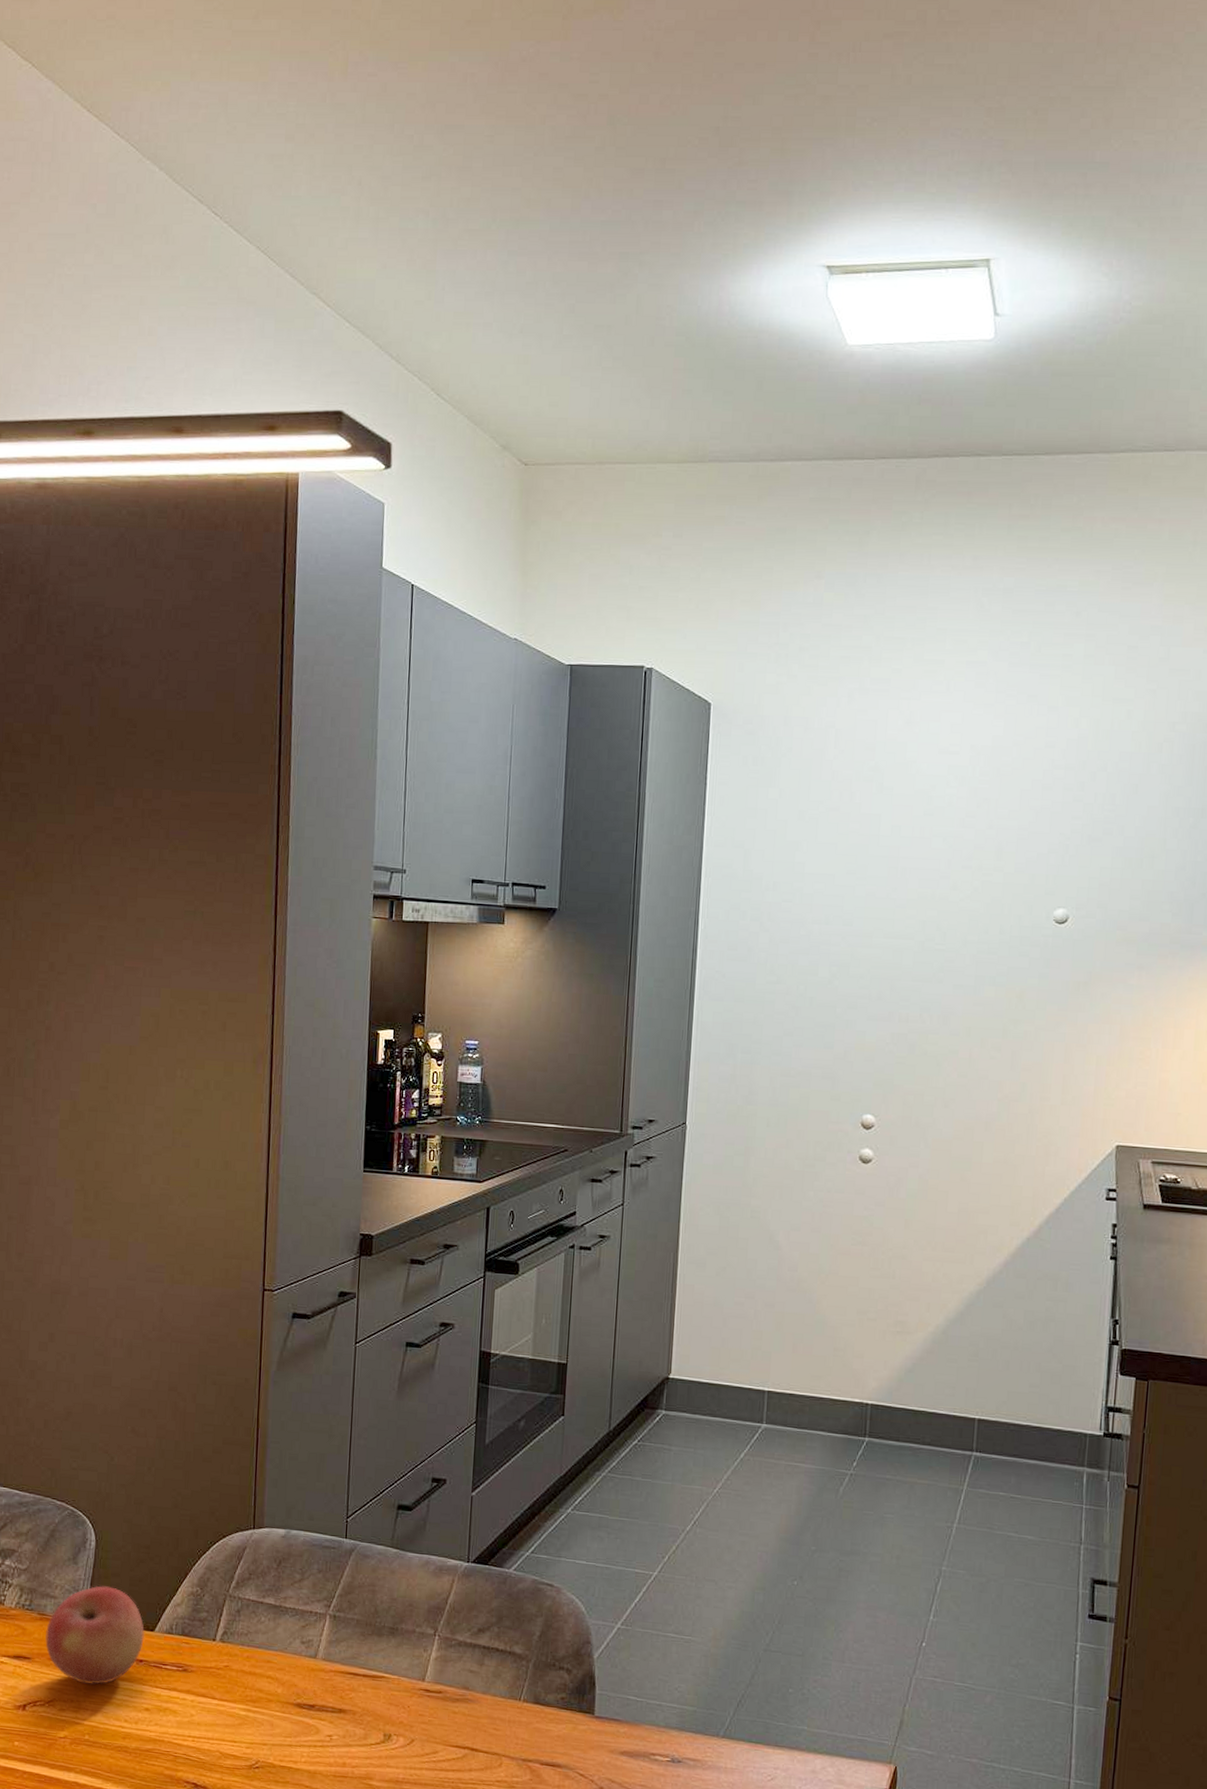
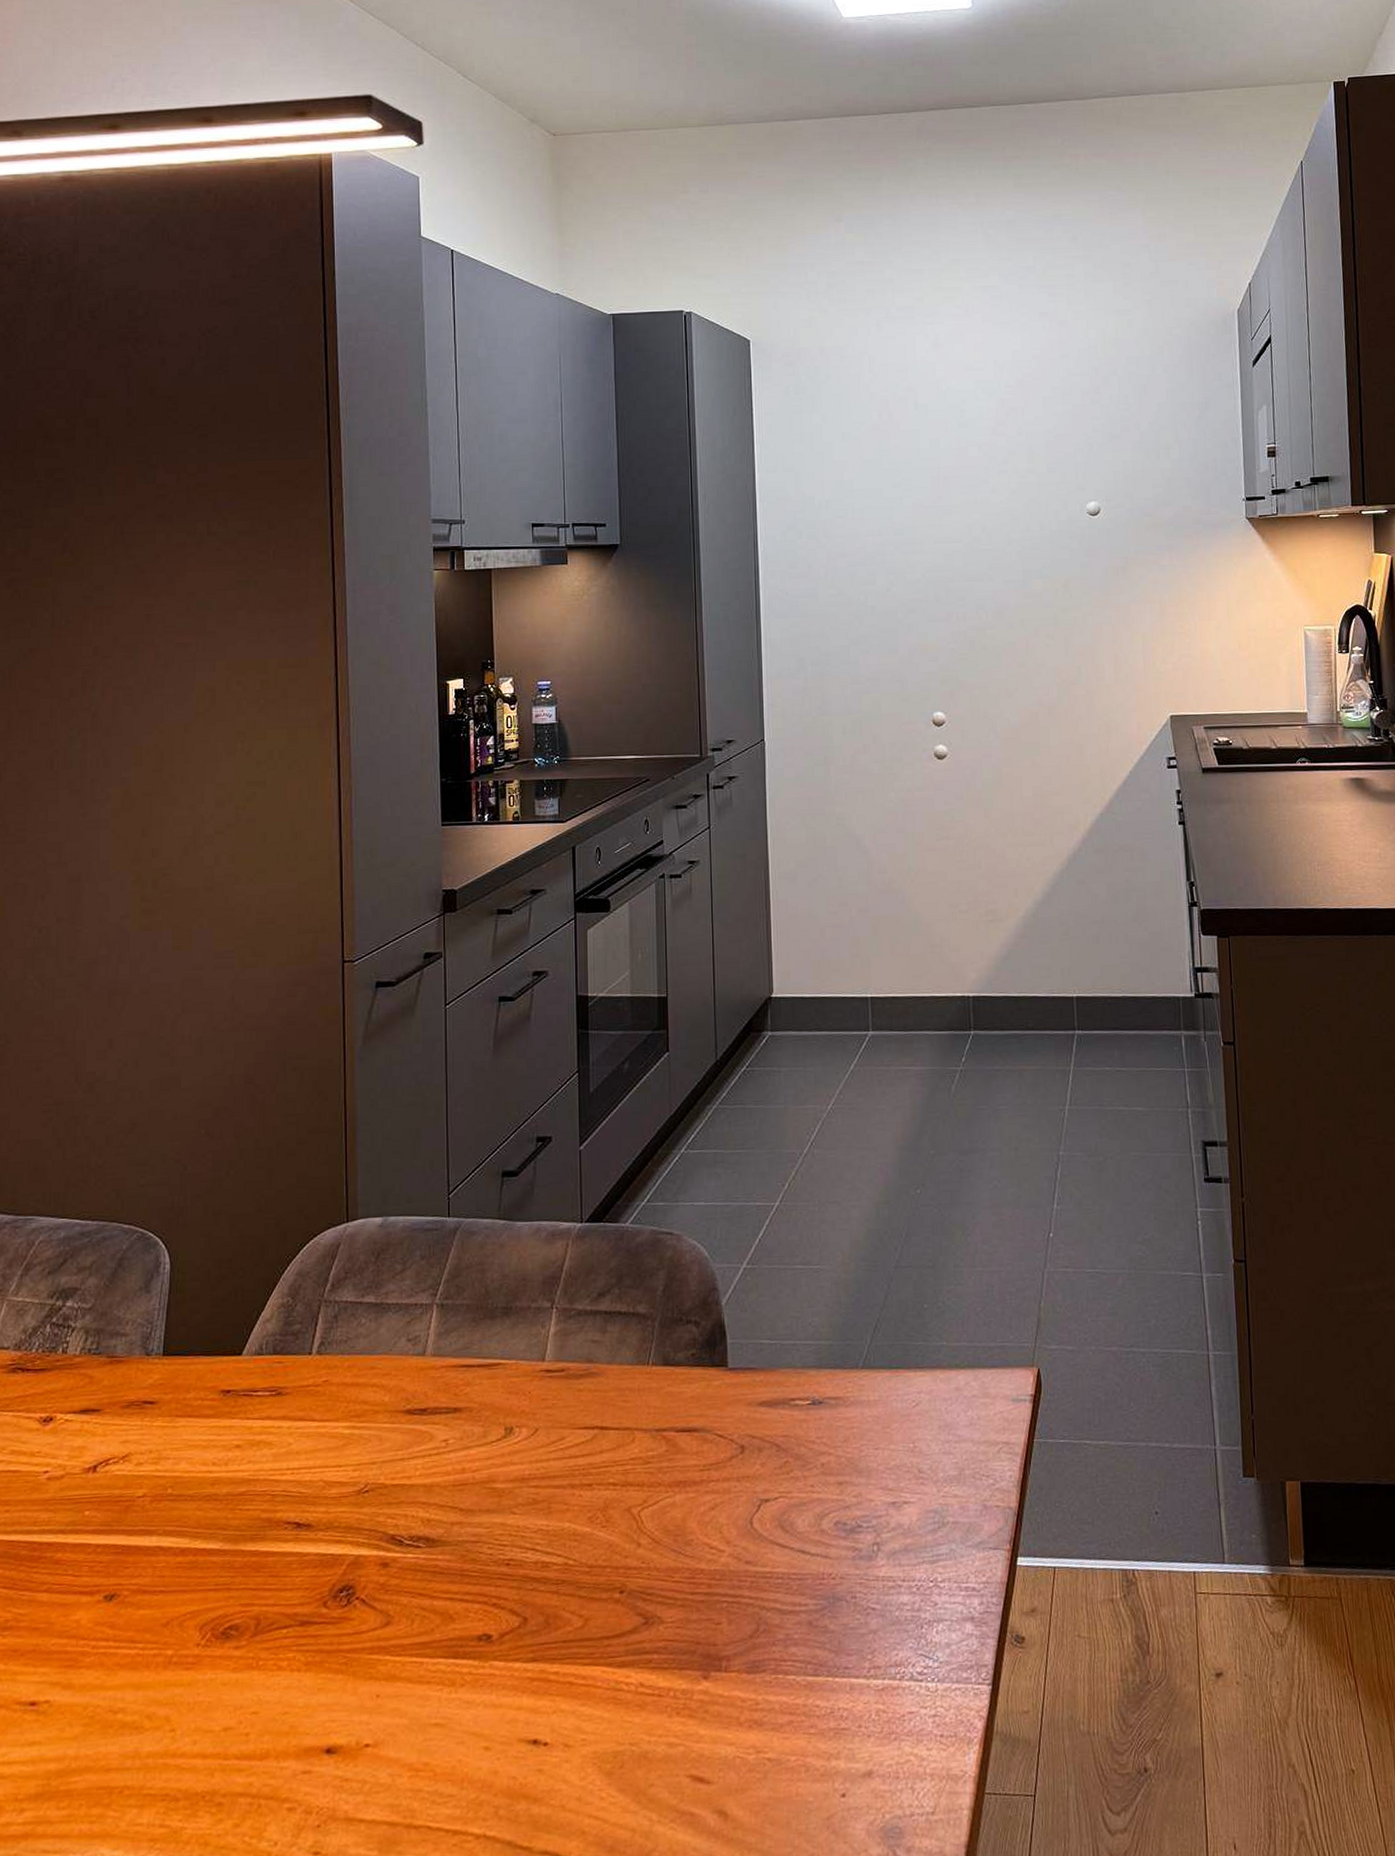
apple: present [45,1586,144,1685] -> none [117,1312,231,1430]

